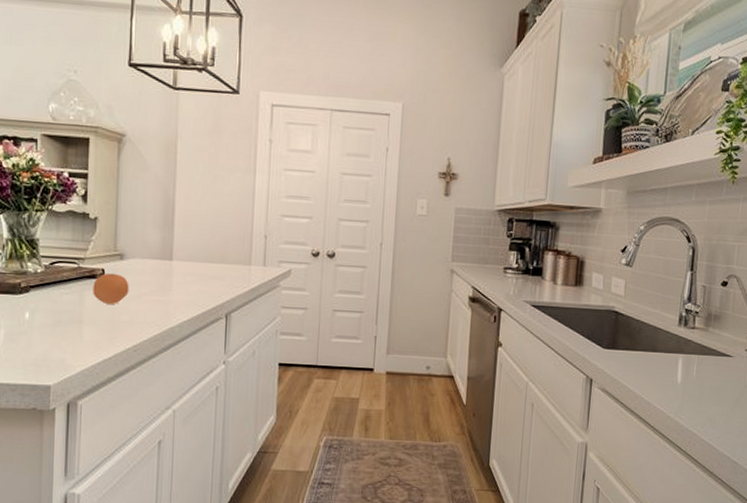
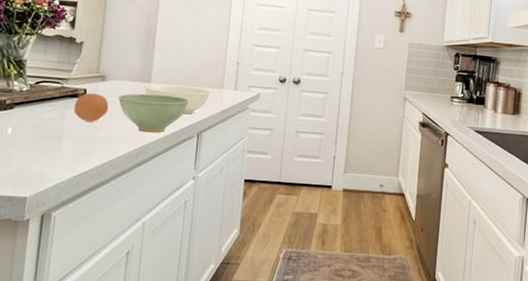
bowl: none [138,272,215,315] -> present [117,93,190,133]
bowl: none [166,262,238,294] -> present [144,85,211,115]

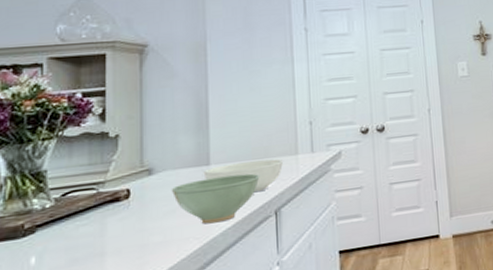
fruit: present [74,93,109,122] -> none [116,191,161,228]

